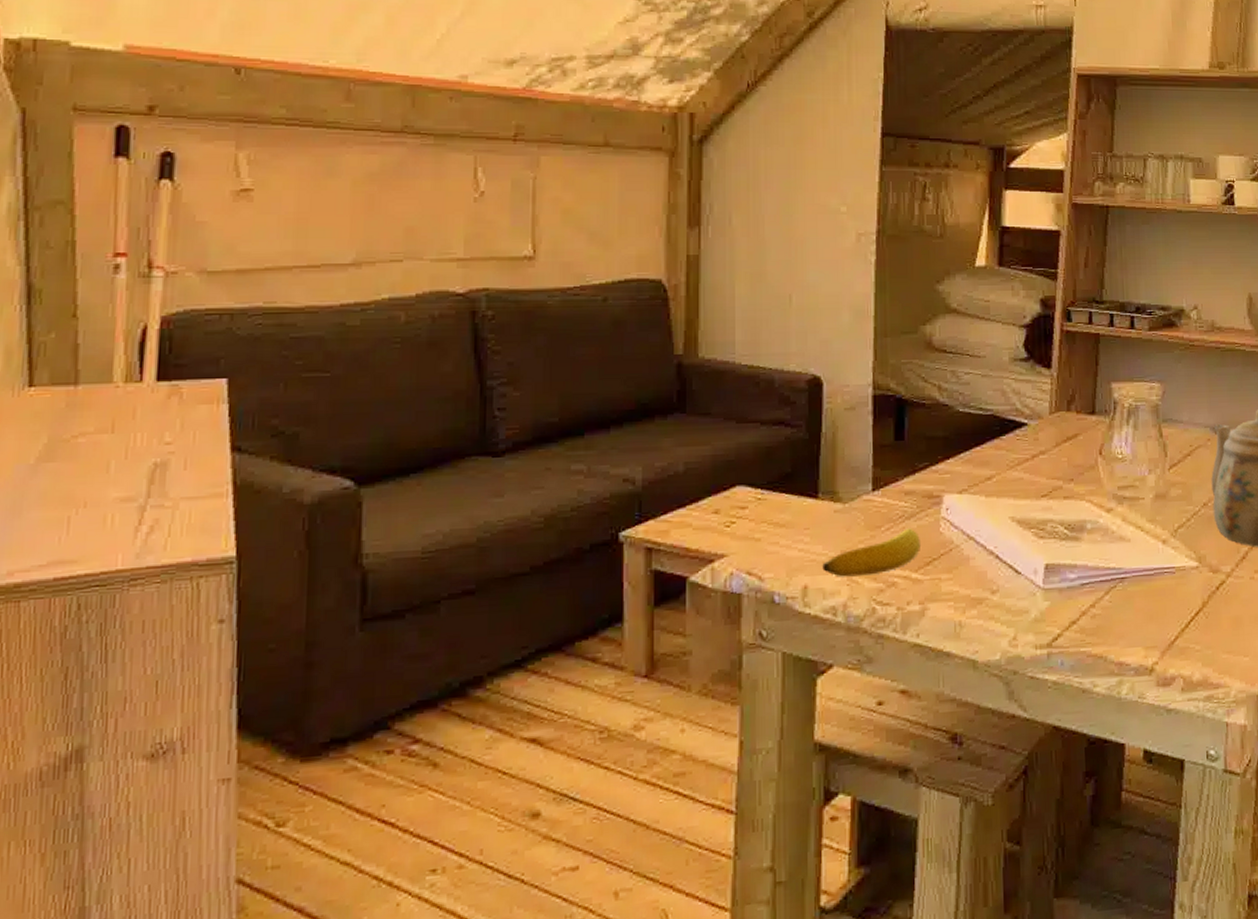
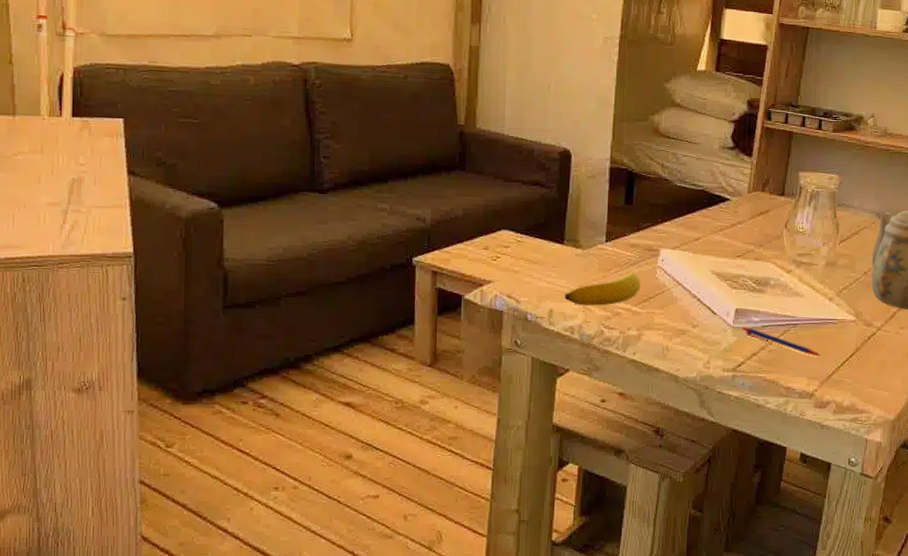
pen: none [1056,587,1159,618] -> present [742,327,821,357]

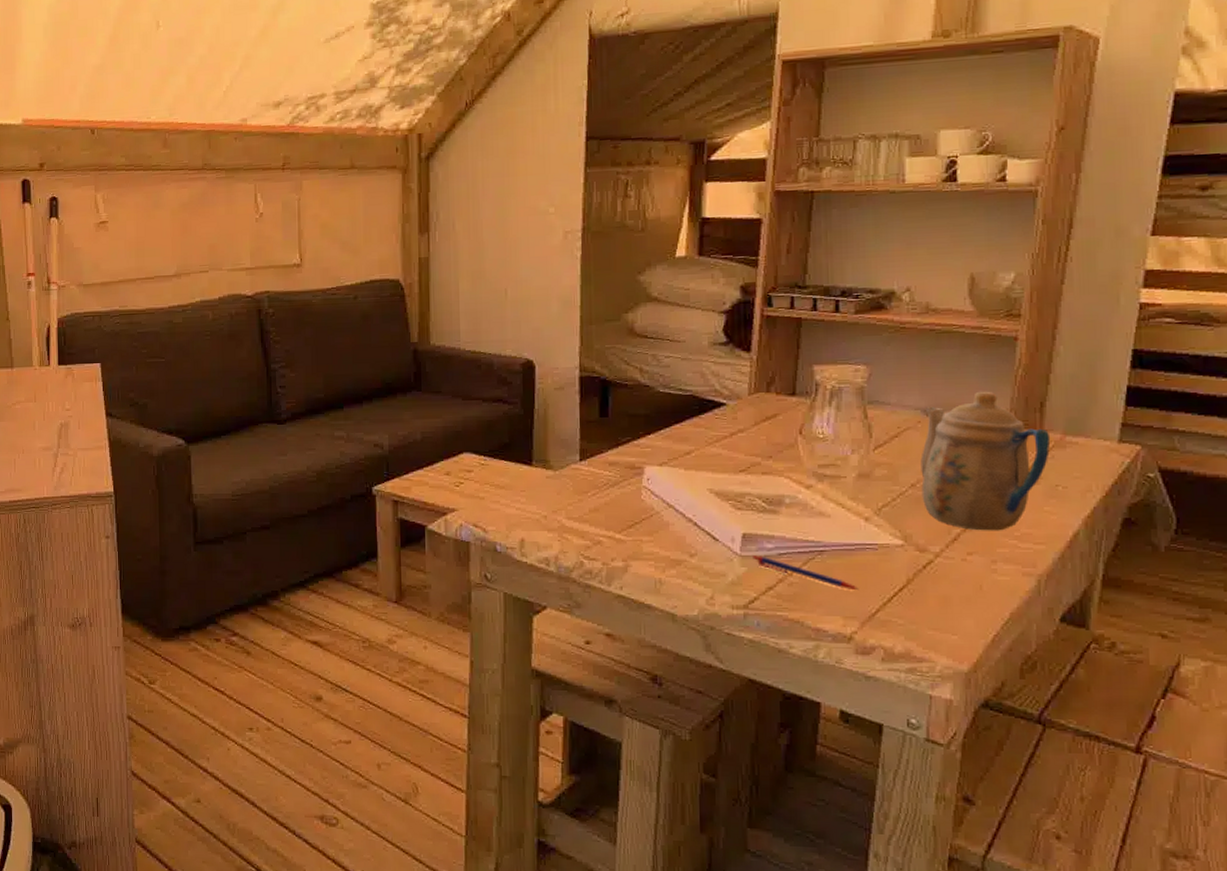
banana: present [565,273,640,306] -> none [537,495,623,534]

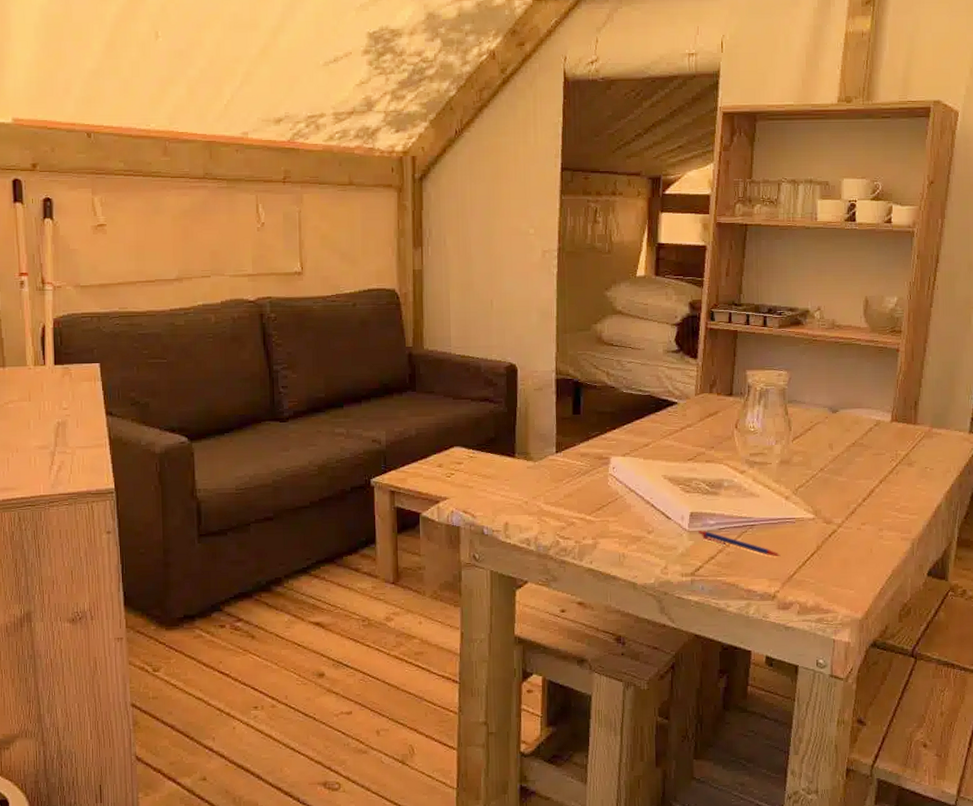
teapot: present [920,391,1051,531] -> none [827,392,922,505]

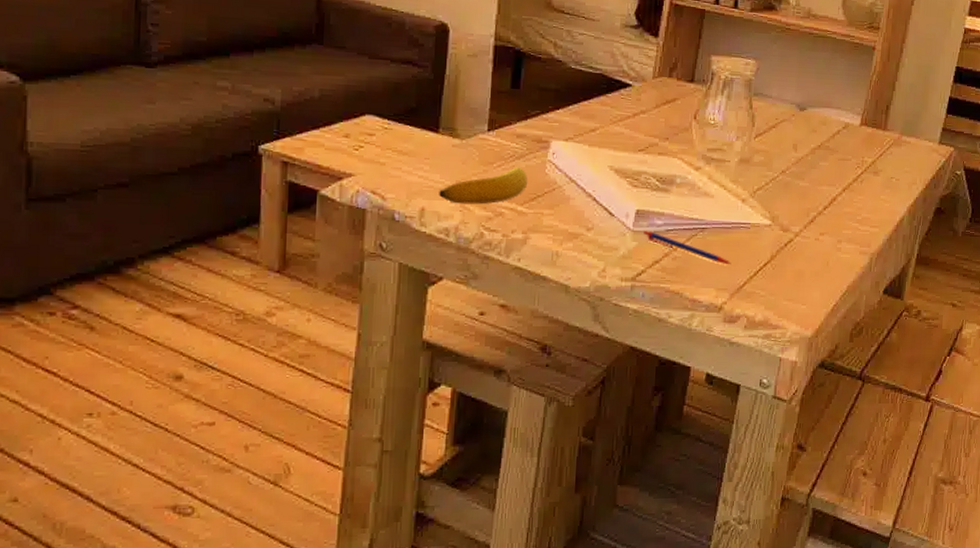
banana: none [519,482,593,517] -> present [439,167,527,204]

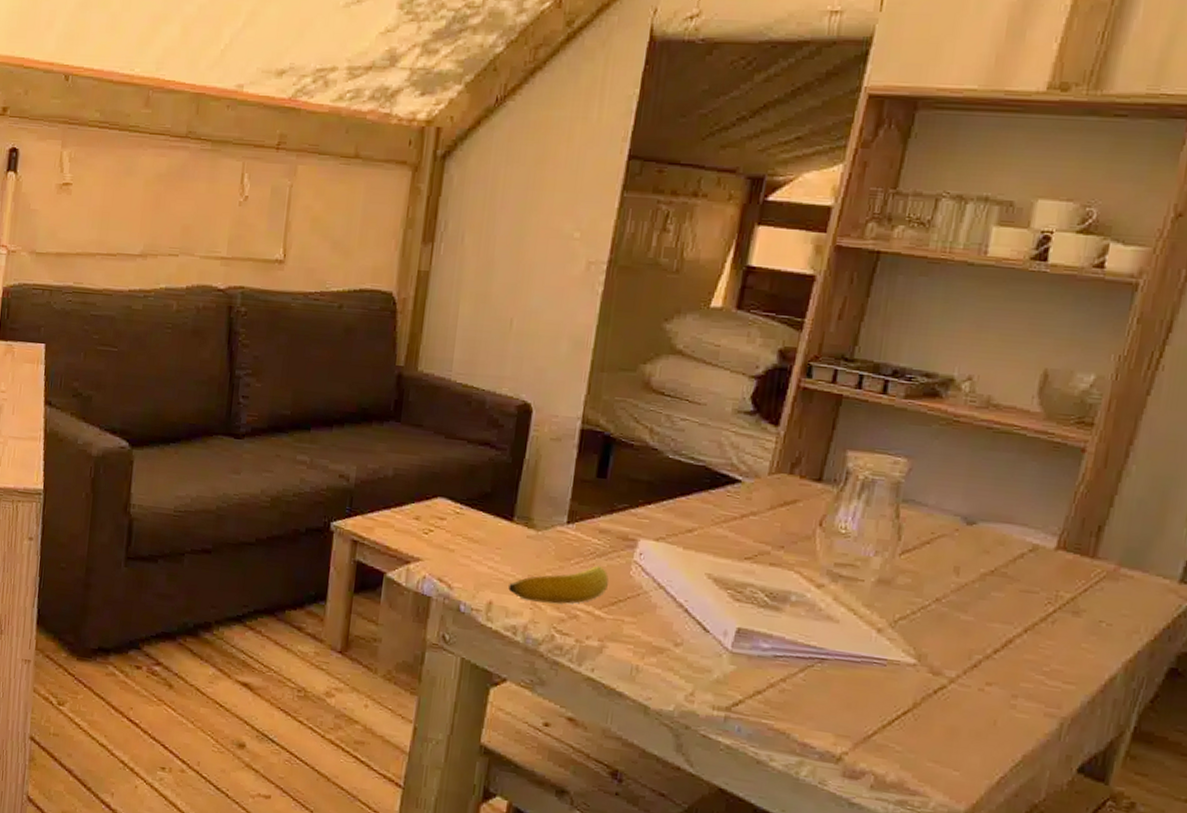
pen: present [644,231,732,265] -> none [744,654,858,708]

